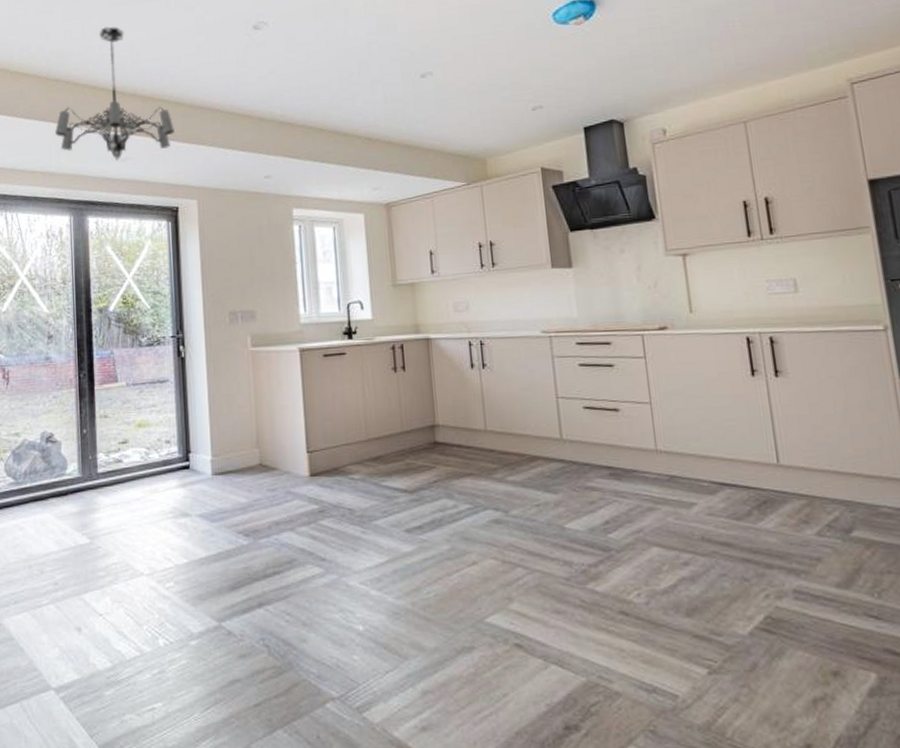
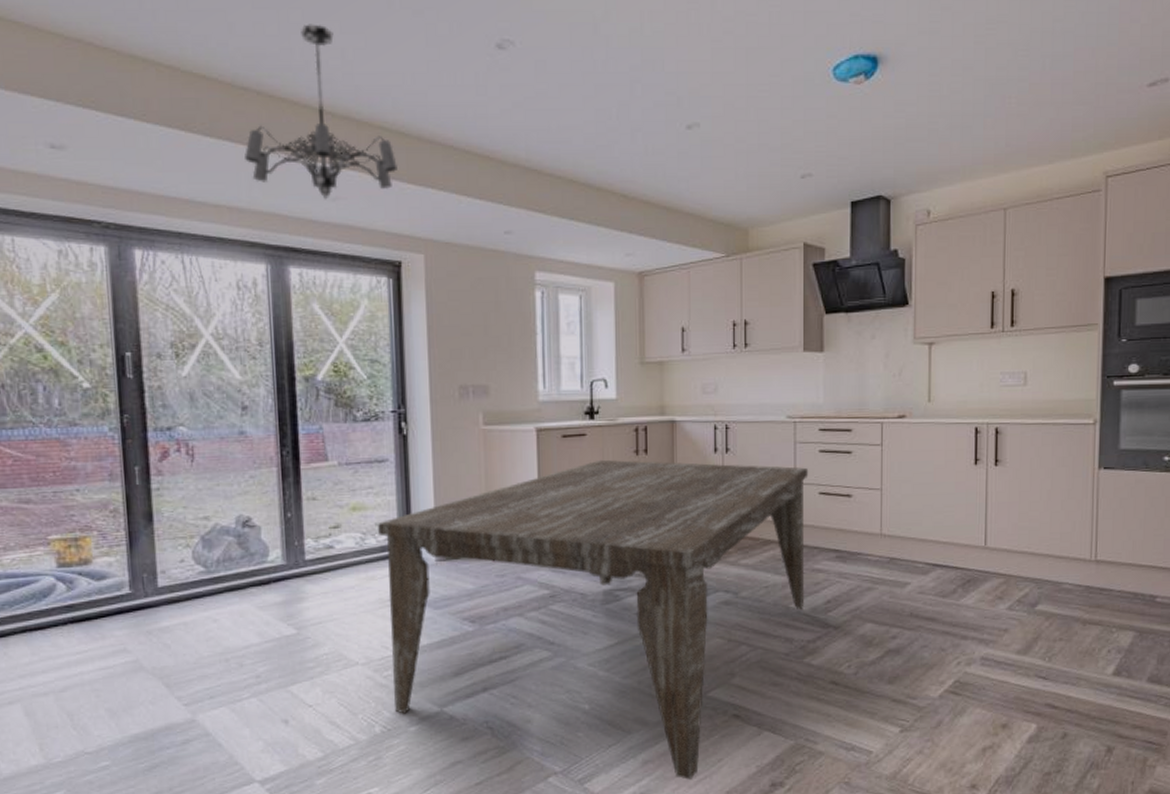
dining table: none [160,377,581,715] -> present [378,459,809,780]

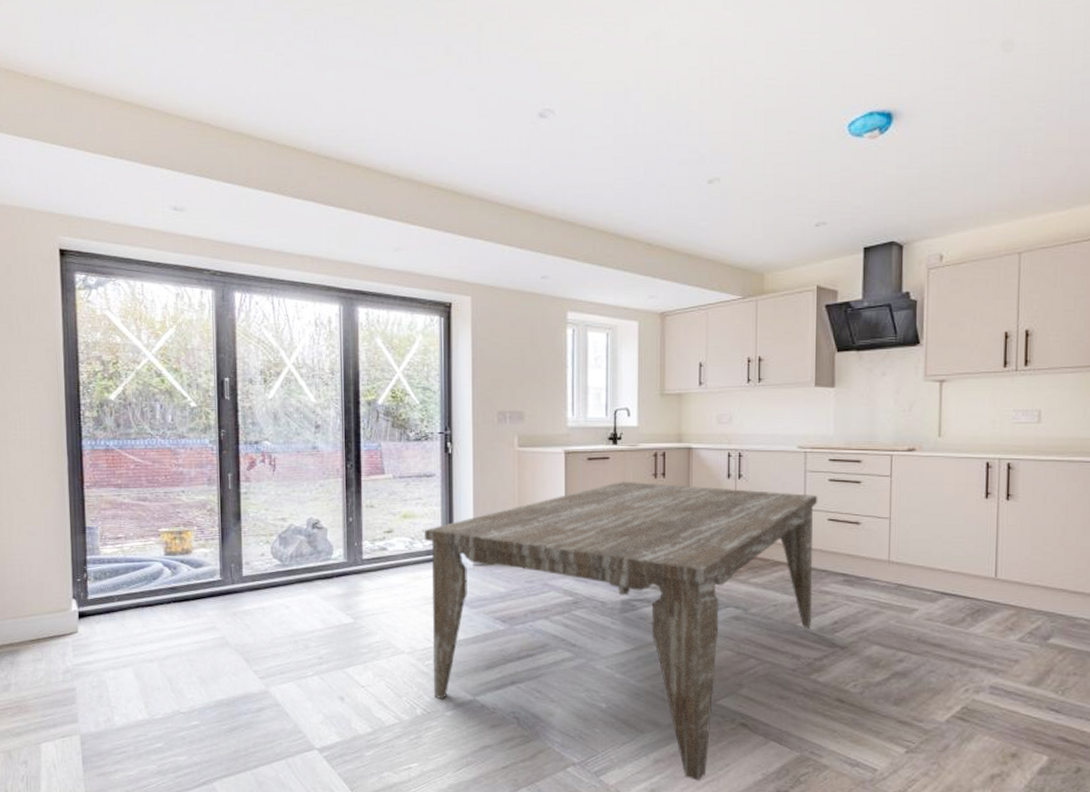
chandelier: present [244,24,398,200] -> none [325,101,451,250]

